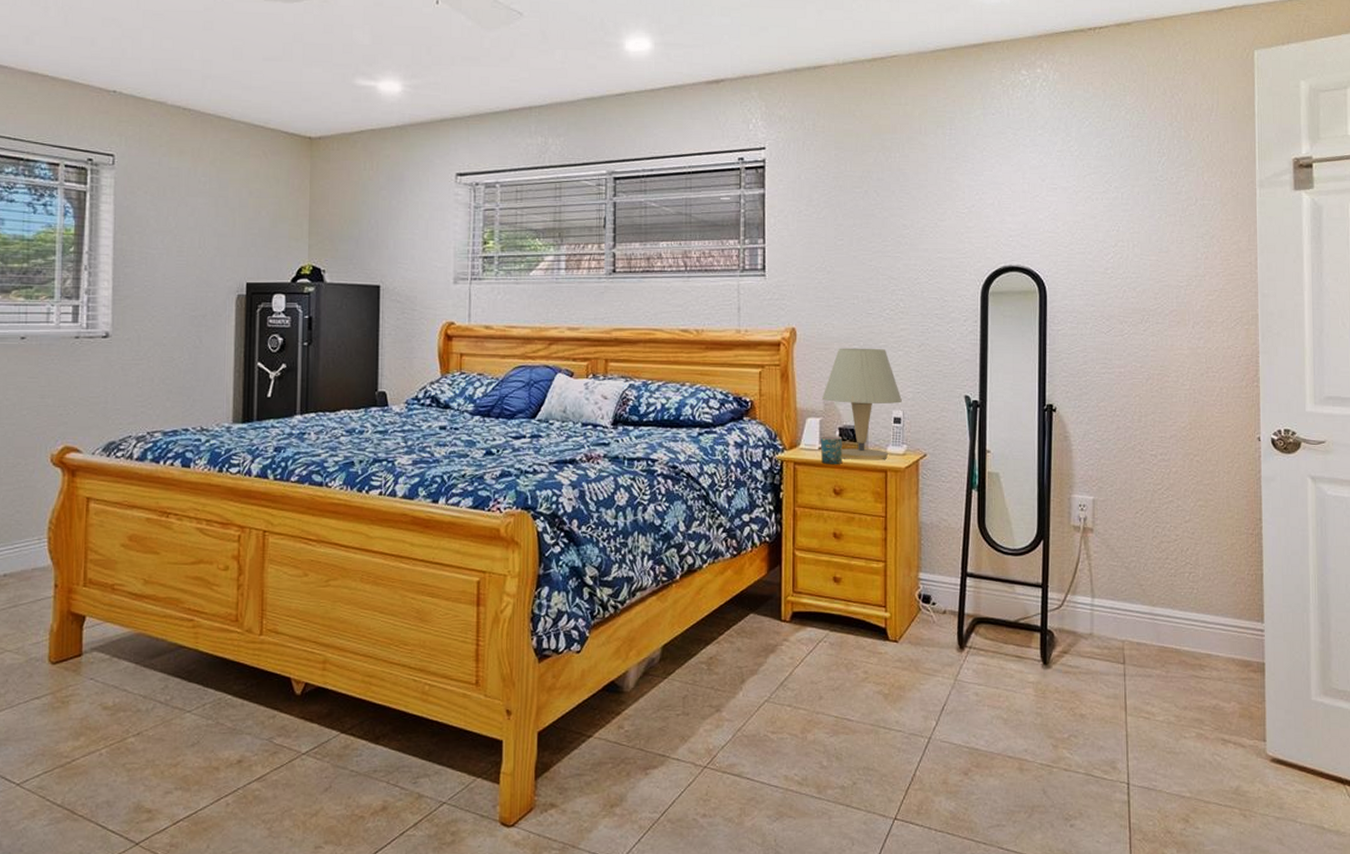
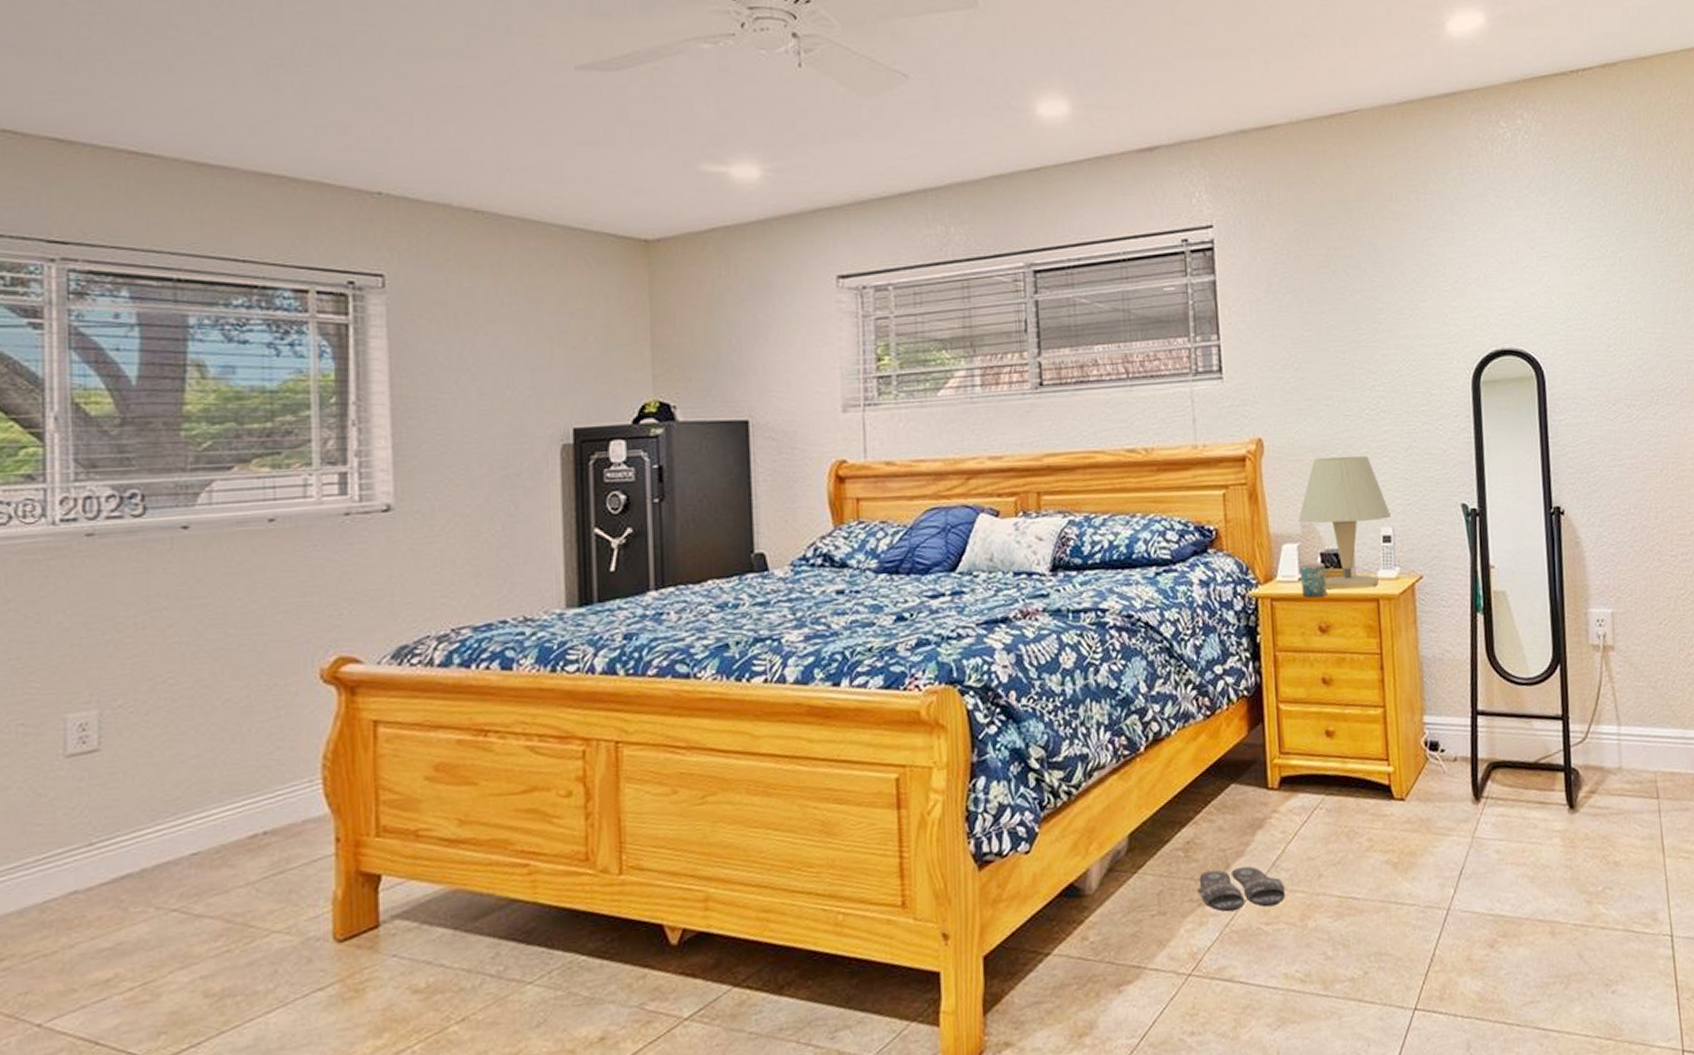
slippers: none [716,683,790,718] -> present [1197,866,1285,911]

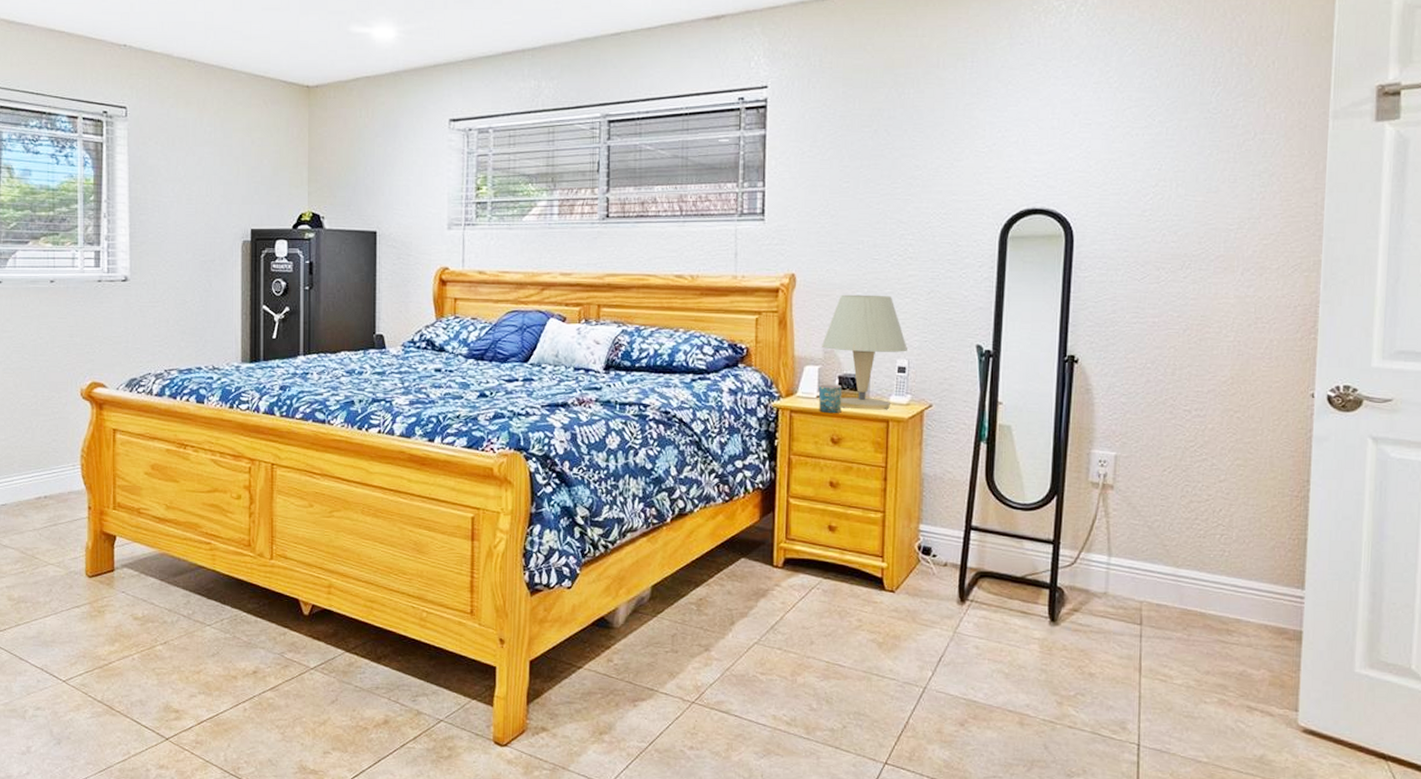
slippers: present [1197,866,1285,911] -> none [705,624,780,660]

